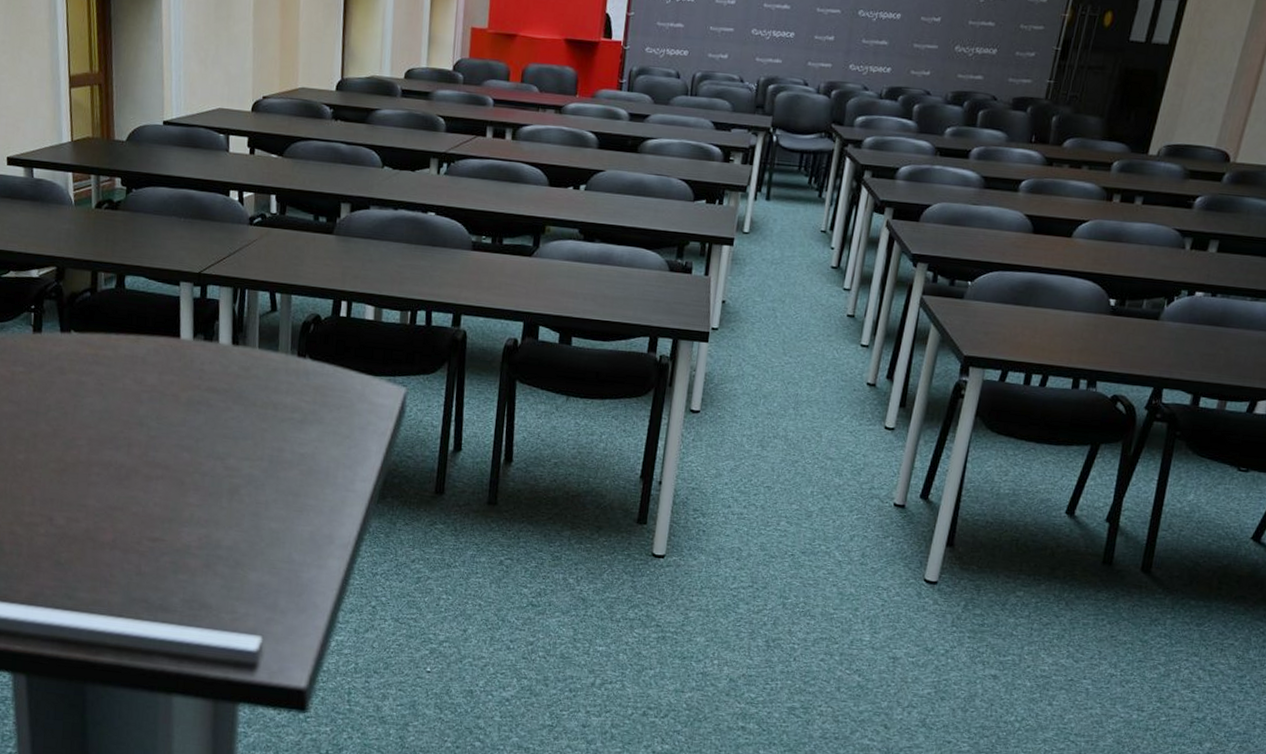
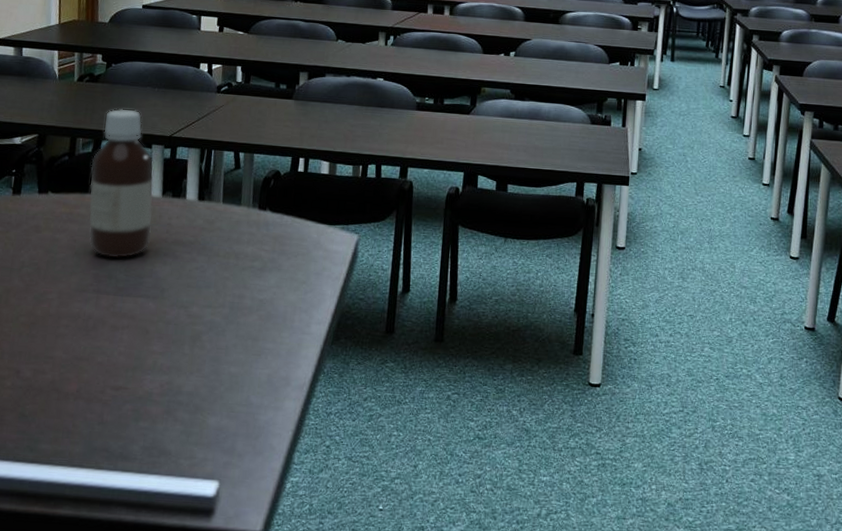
bottle: none [115,240,184,405] -> present [89,108,154,259]

